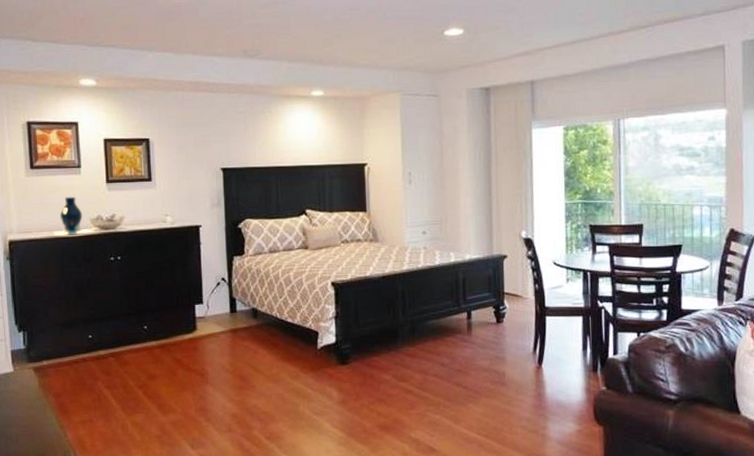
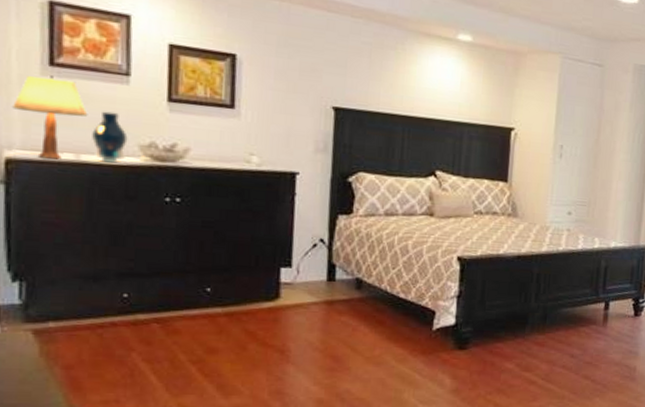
table lamp: none [11,176,57,239] -> present [13,76,88,161]

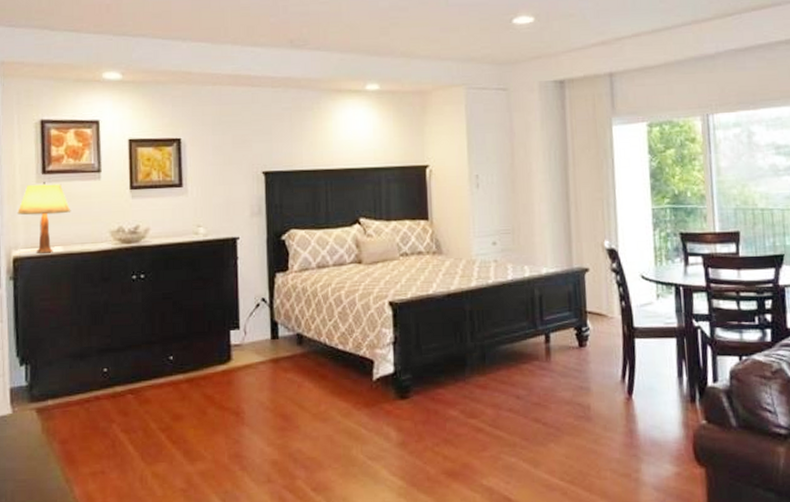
vase: present [92,111,128,163] -> none [75,205,101,250]

